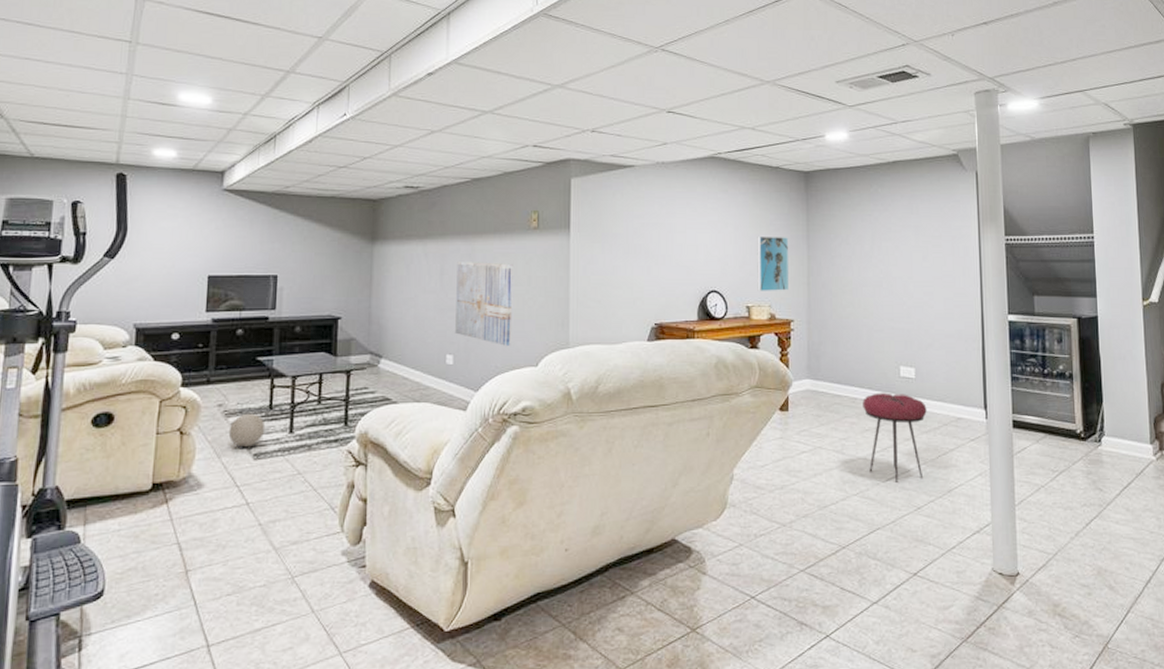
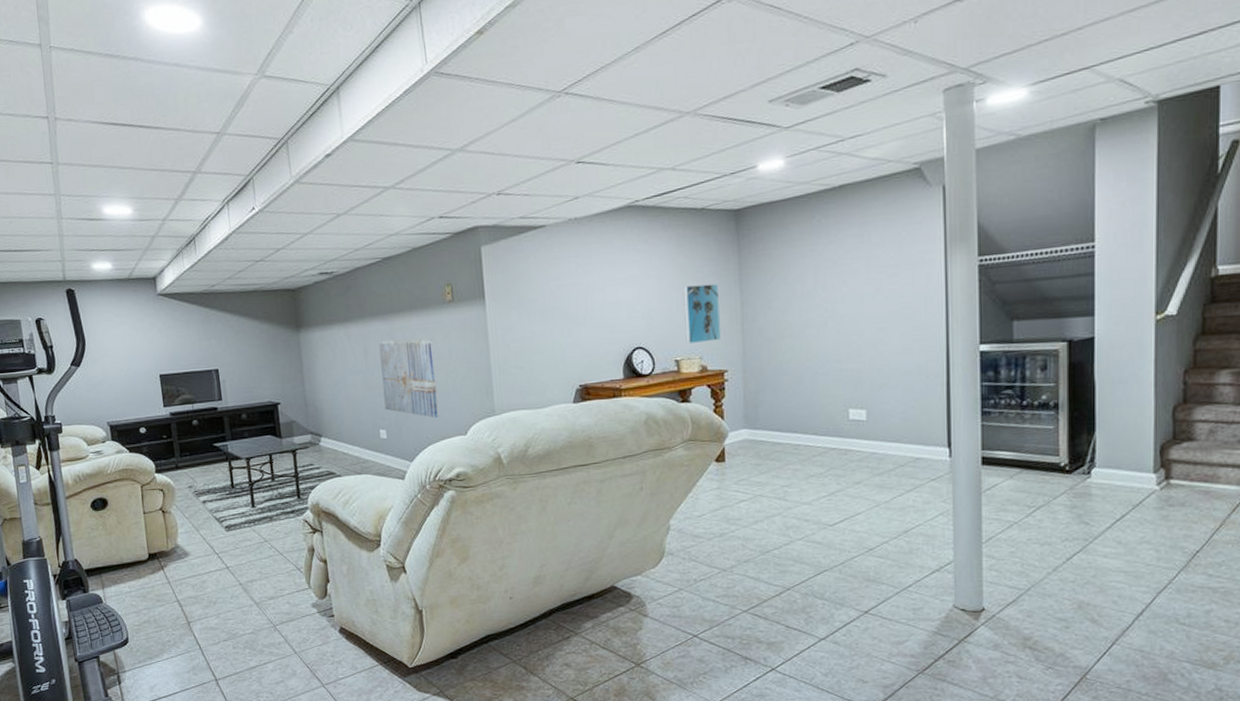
ball: present [228,413,266,450] -> none [201,492,232,523]
stool: present [863,393,927,483] -> none [806,437,880,526]

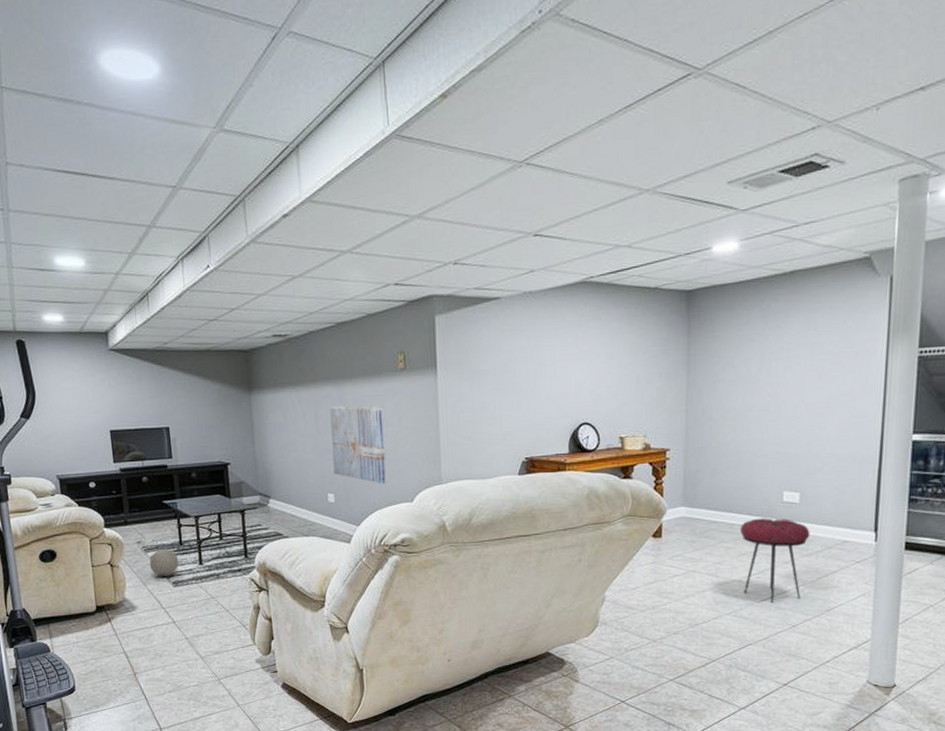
ball: none [201,492,232,523] -> present [149,548,179,579]
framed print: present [683,283,722,345] -> none [631,363,667,422]
stool: none [806,437,880,526] -> present [740,518,810,603]

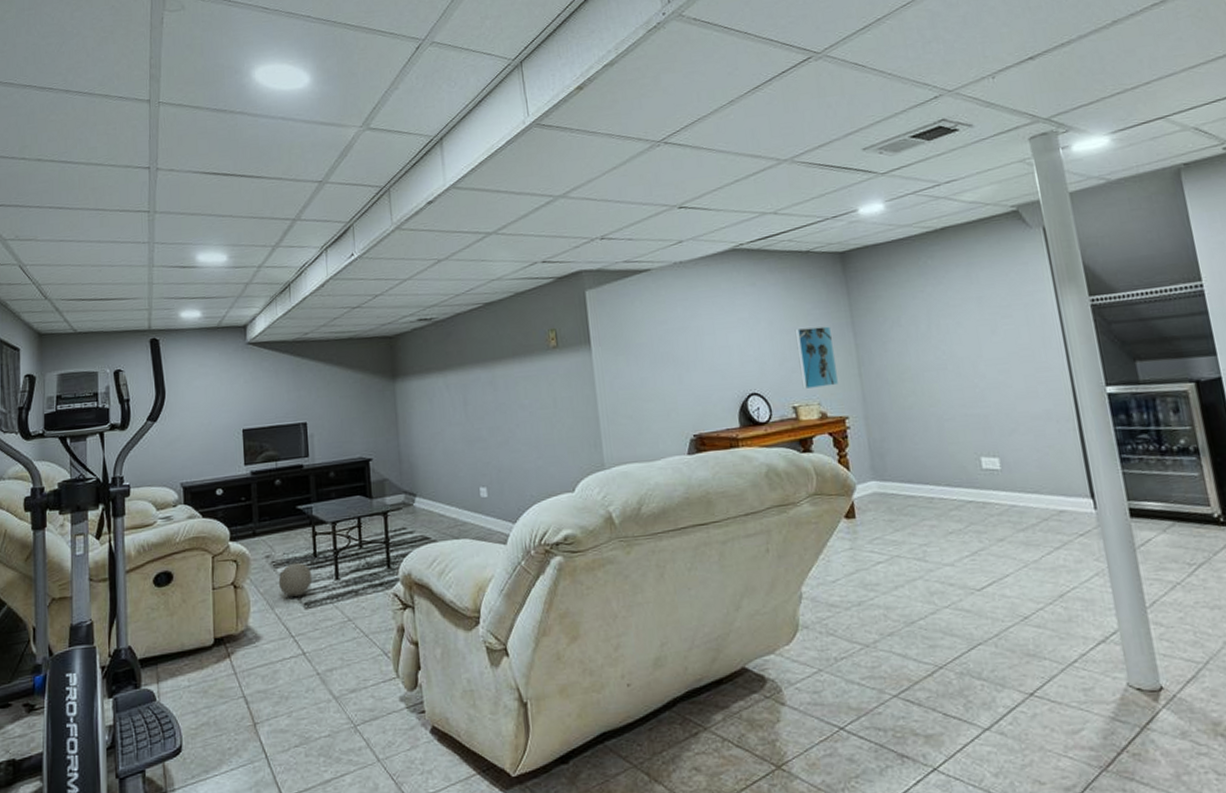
wall art: present [330,405,387,484] -> none [479,386,545,474]
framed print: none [631,363,667,422] -> present [794,326,839,390]
stool: present [740,518,810,603] -> none [941,488,1025,590]

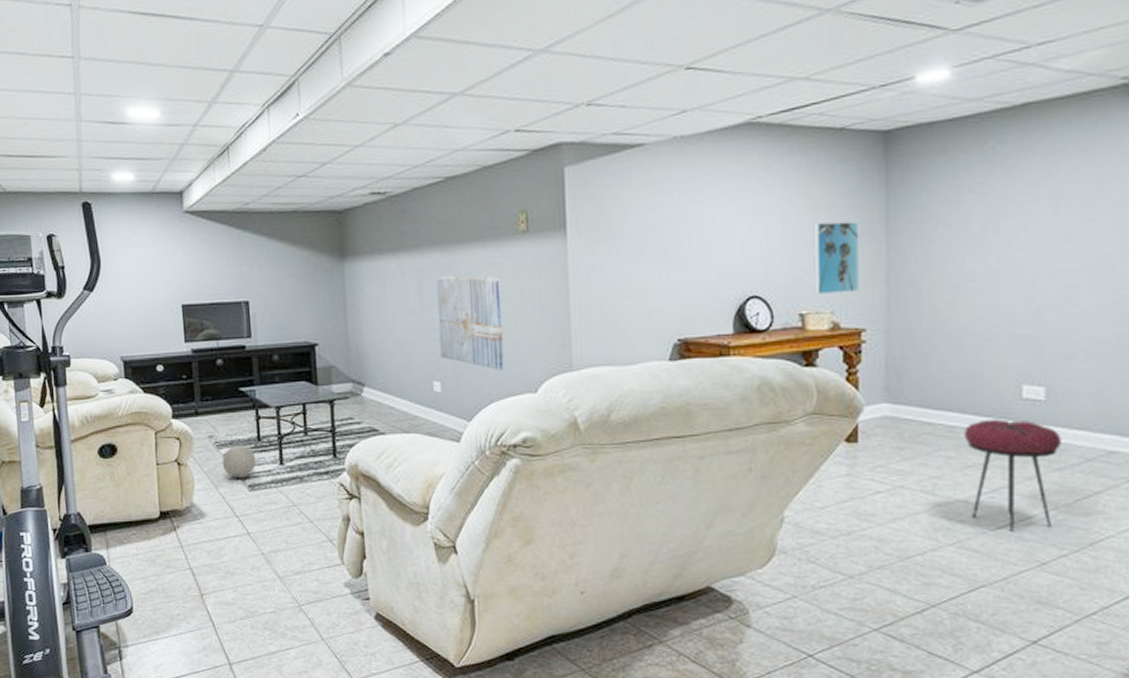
wall art: none [479,386,545,474] -> present [436,275,506,370]
stool: none [941,488,1025,590] -> present [964,419,1062,531]

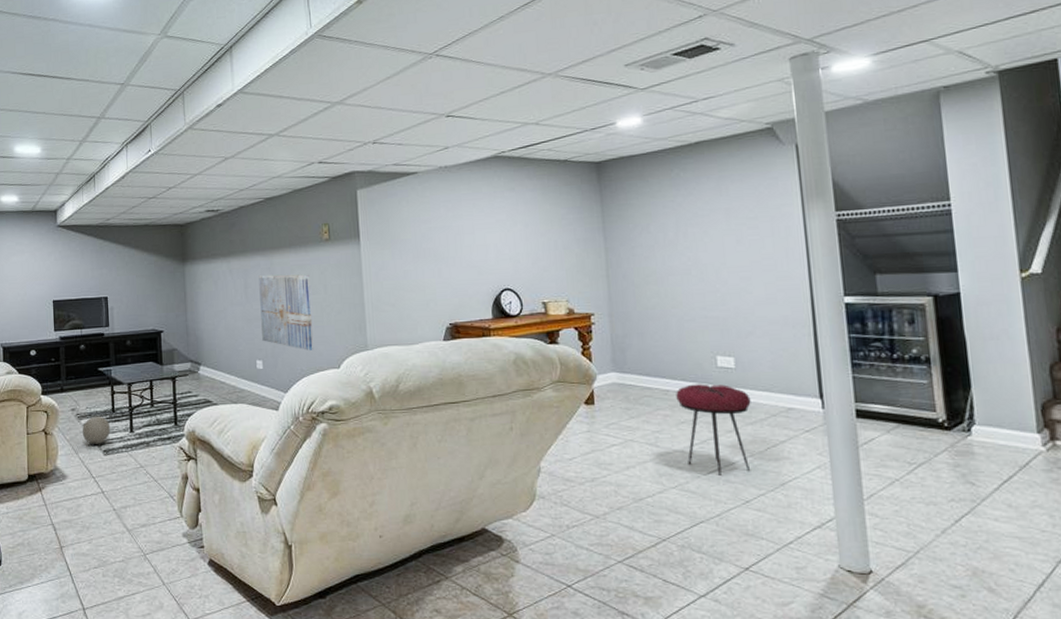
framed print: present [813,221,860,296] -> none [548,230,588,288]

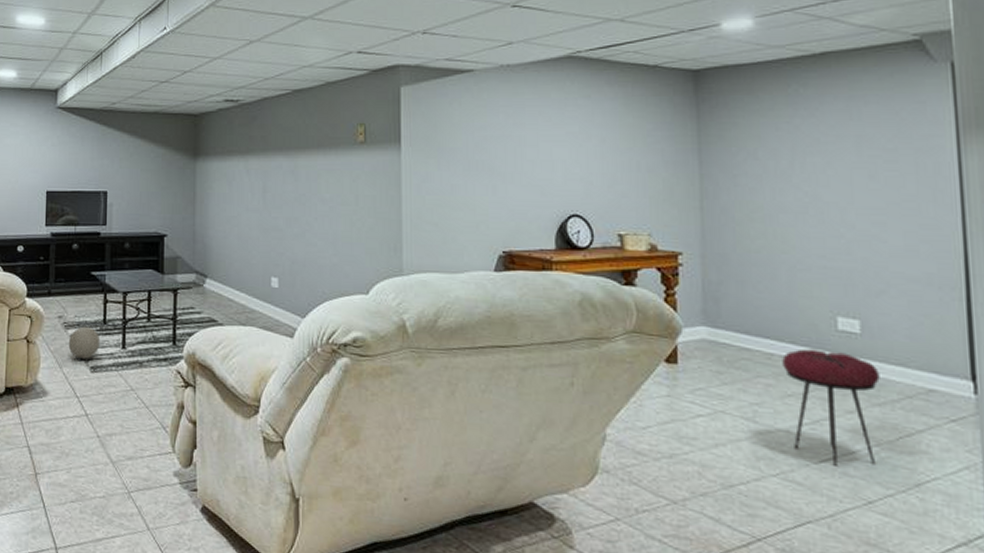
wall art: present [258,274,314,351] -> none [280,179,340,270]

